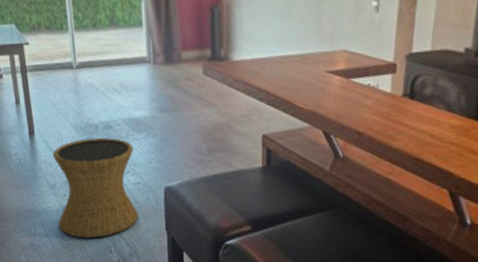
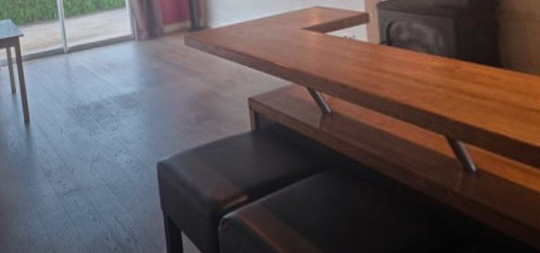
side table: present [52,137,138,238] -> none [47,117,133,225]

